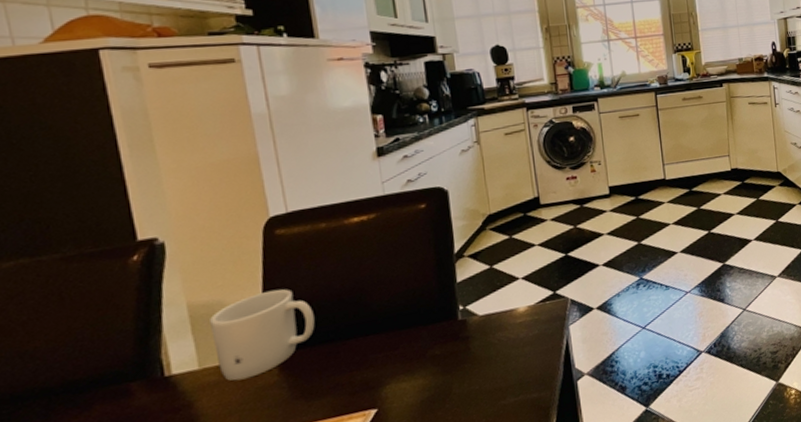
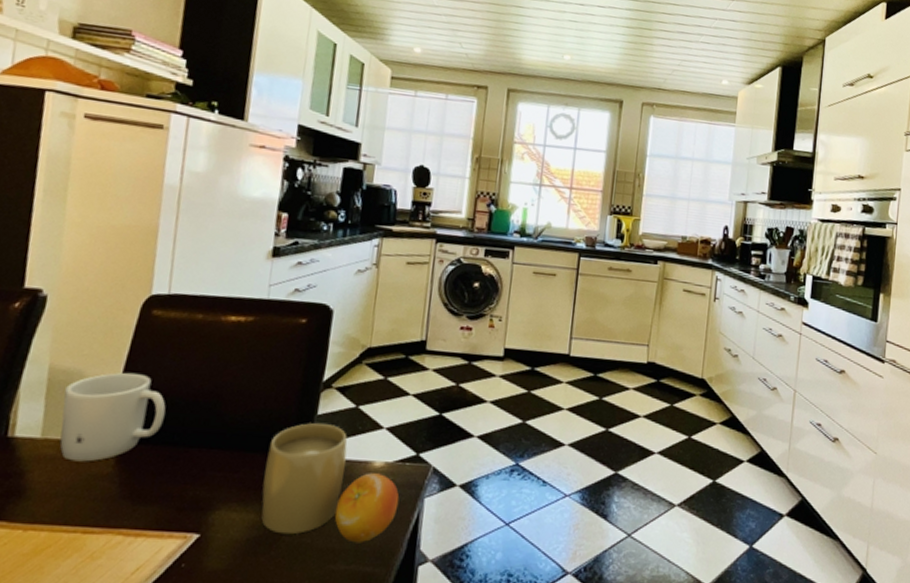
mug: none [420,287,496,389] -> present [261,422,348,535]
fruit: none [493,316,548,378] -> present [334,473,400,543]

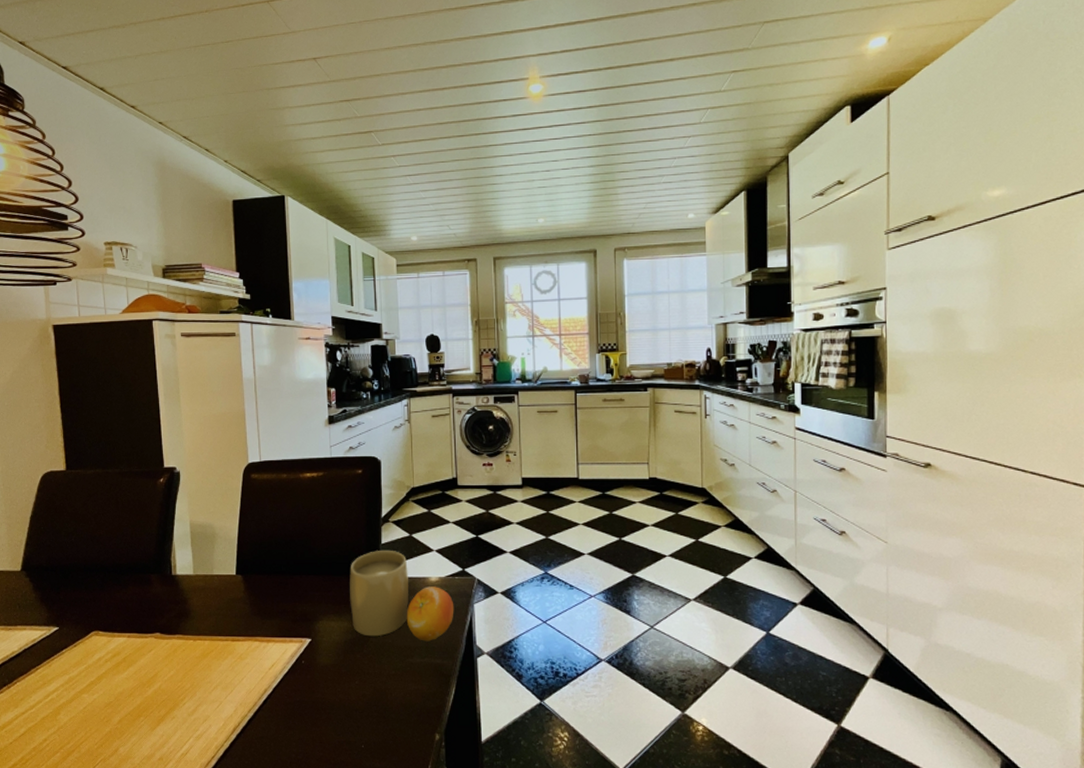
mug: present [59,372,166,462] -> none [202,522,272,590]

